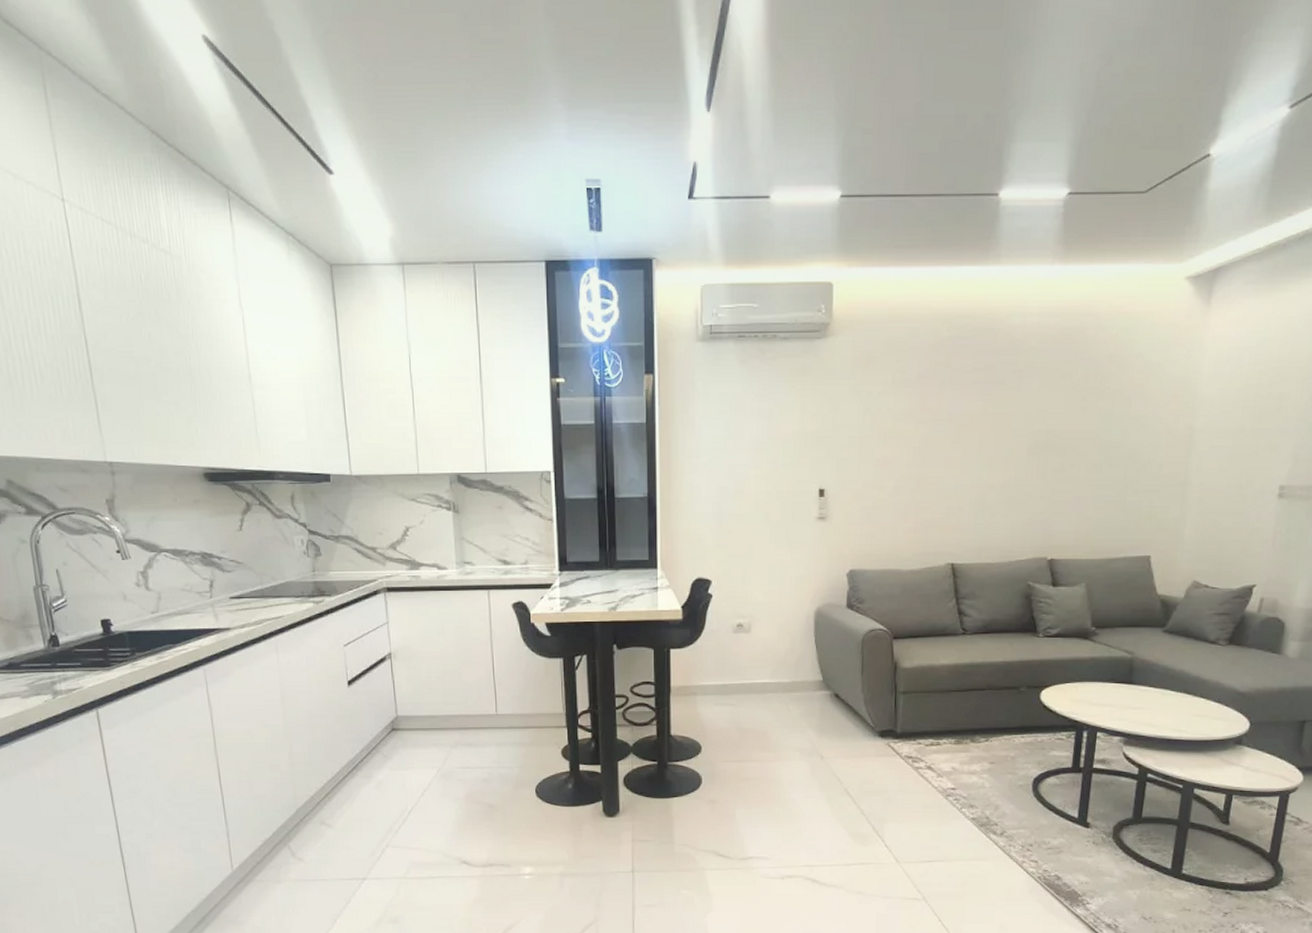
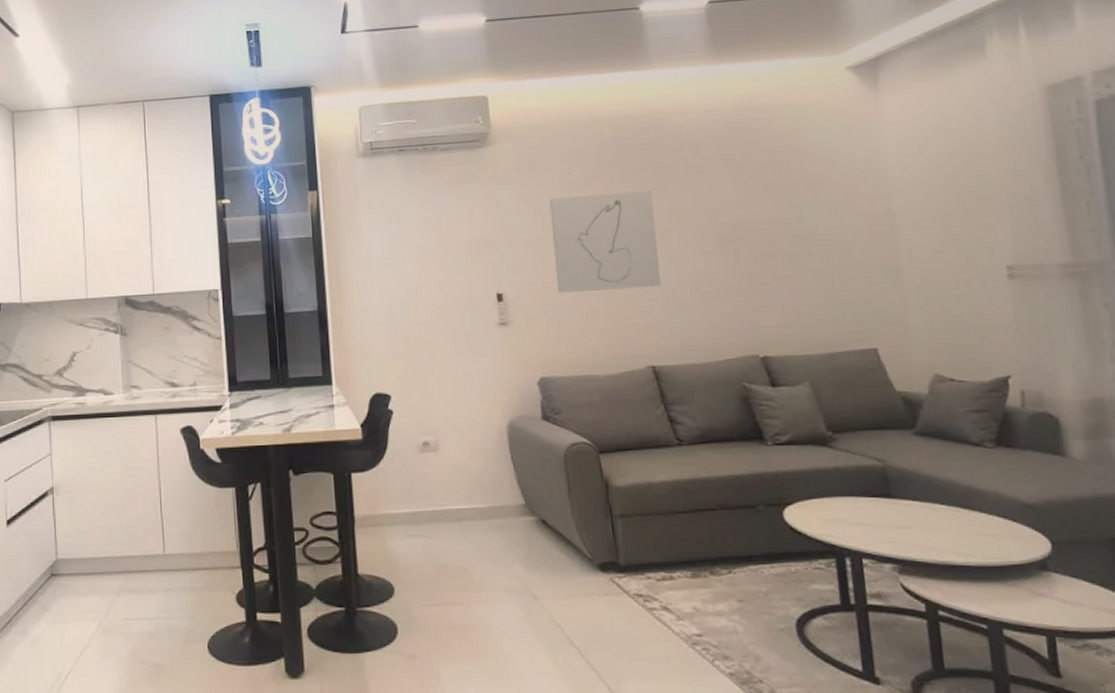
wall art: none [876,393,978,492] -> present [549,189,661,294]

